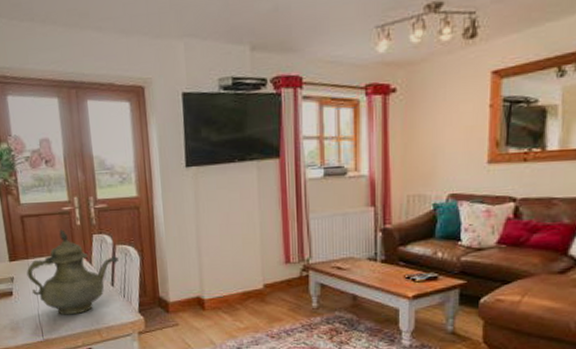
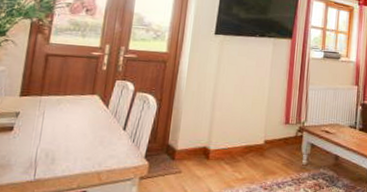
teapot: present [26,229,119,315] -> none [35,72,136,156]

